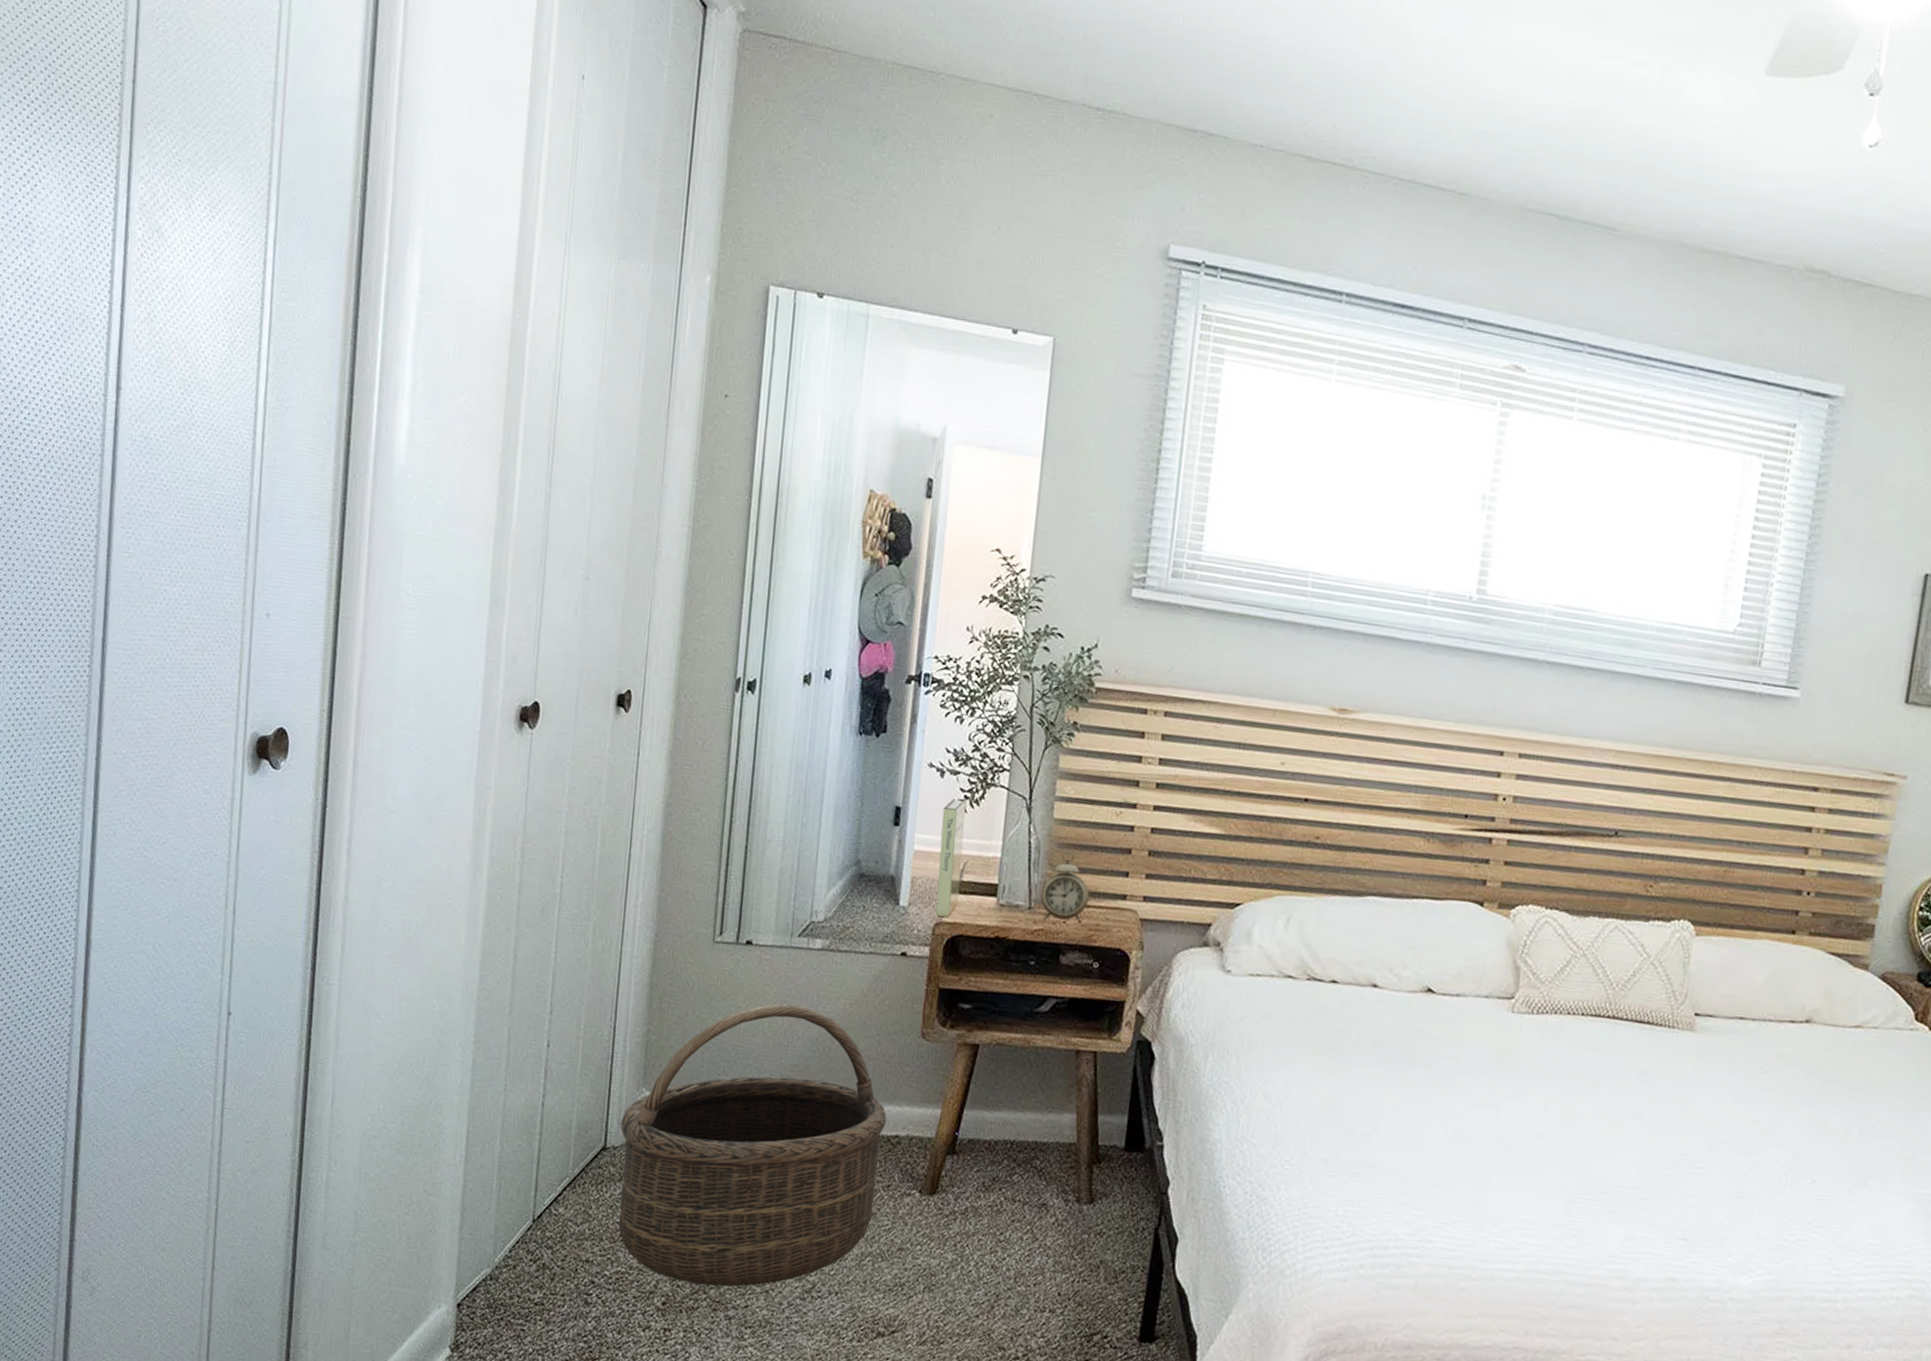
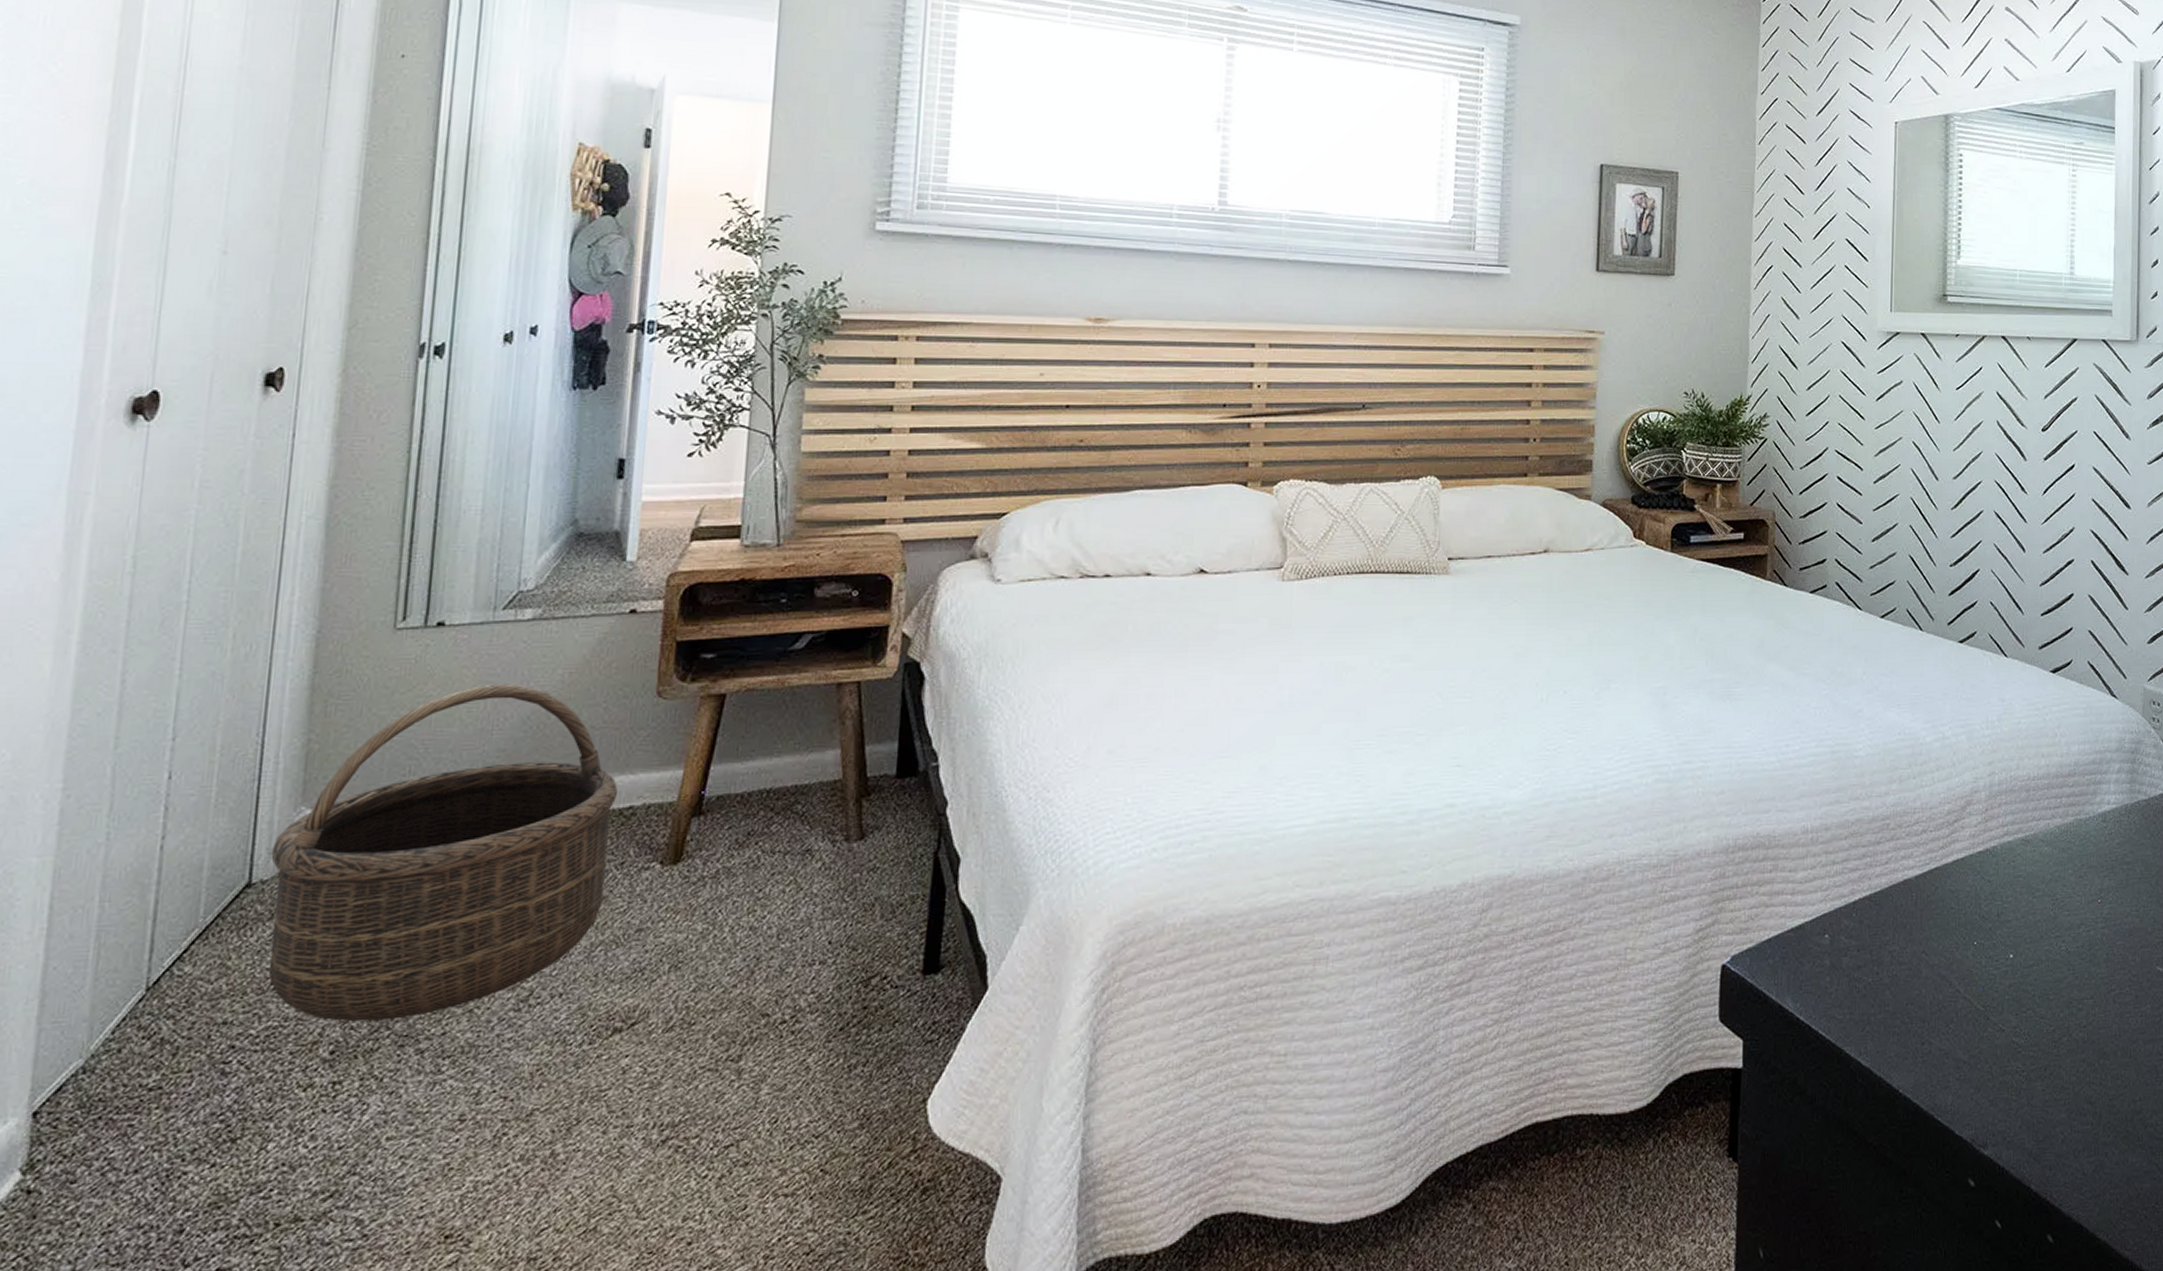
book: present [935,798,966,918] -> none [669,444,701,567]
alarm clock: present [1040,851,1090,923] -> none [790,483,845,557]

